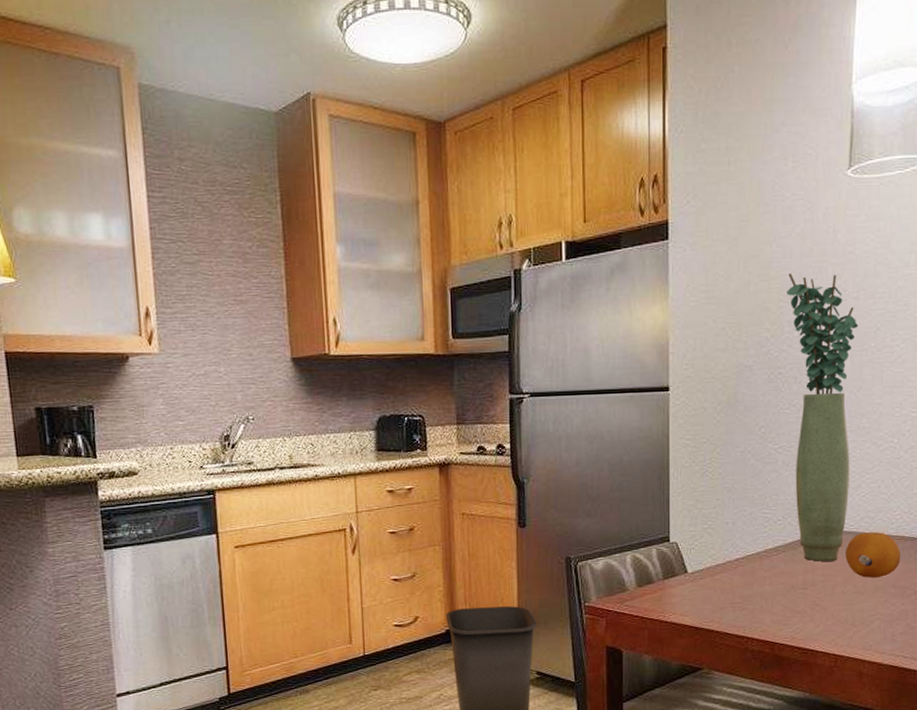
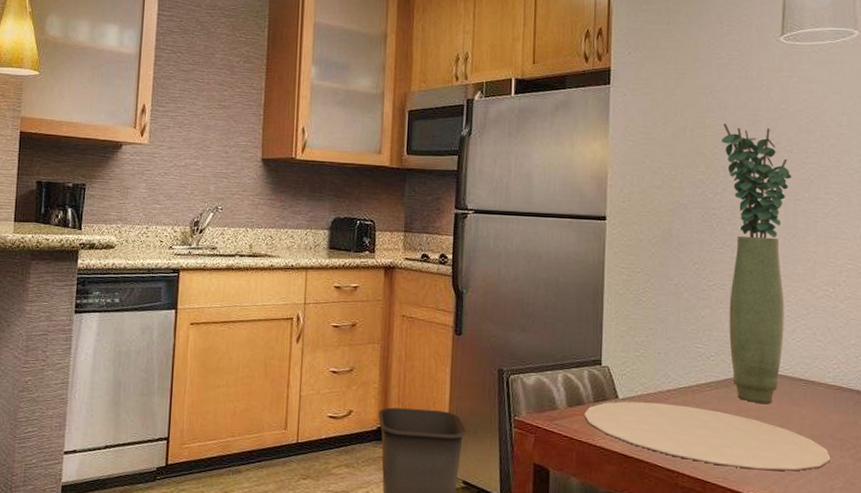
placemat: none [654,572,893,626] -> present [584,401,831,472]
fruit: present [845,532,901,578] -> none [780,378,839,426]

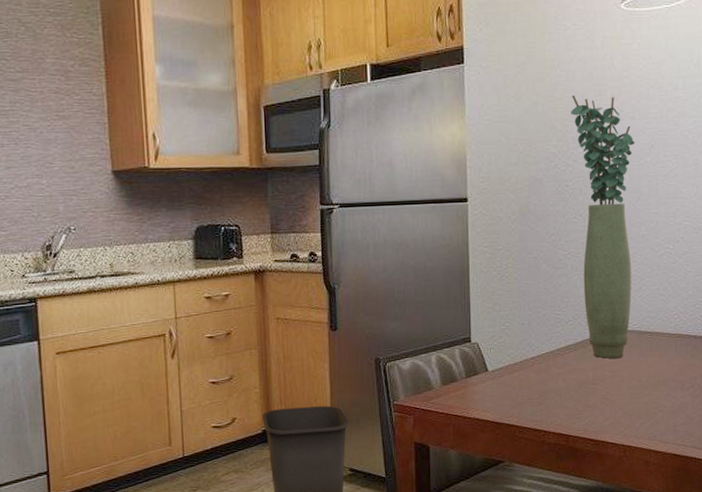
placemat: present [584,401,831,472] -> none [458,369,674,420]

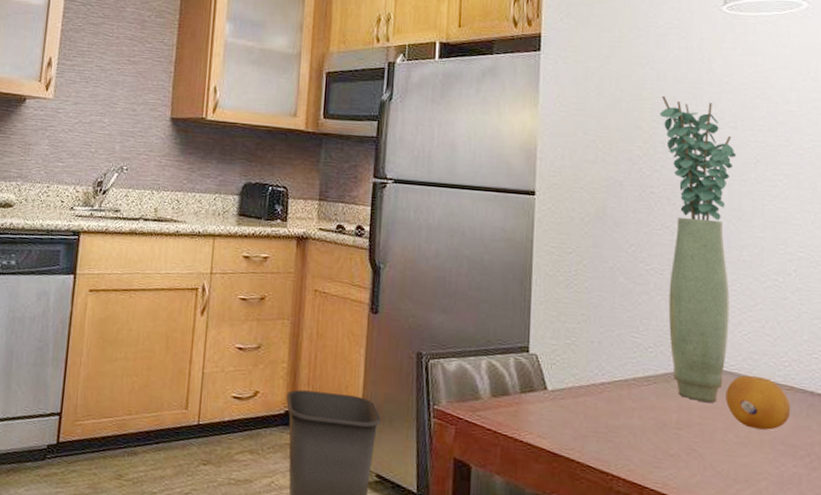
fruit: none [630,330,680,373] -> present [726,375,791,430]

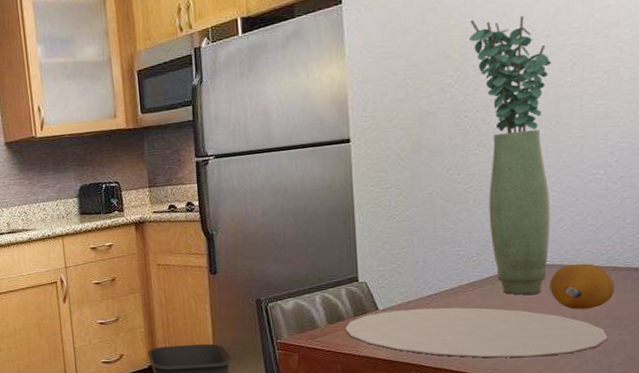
placemat: none [509,393,782,480] -> present [345,307,608,358]

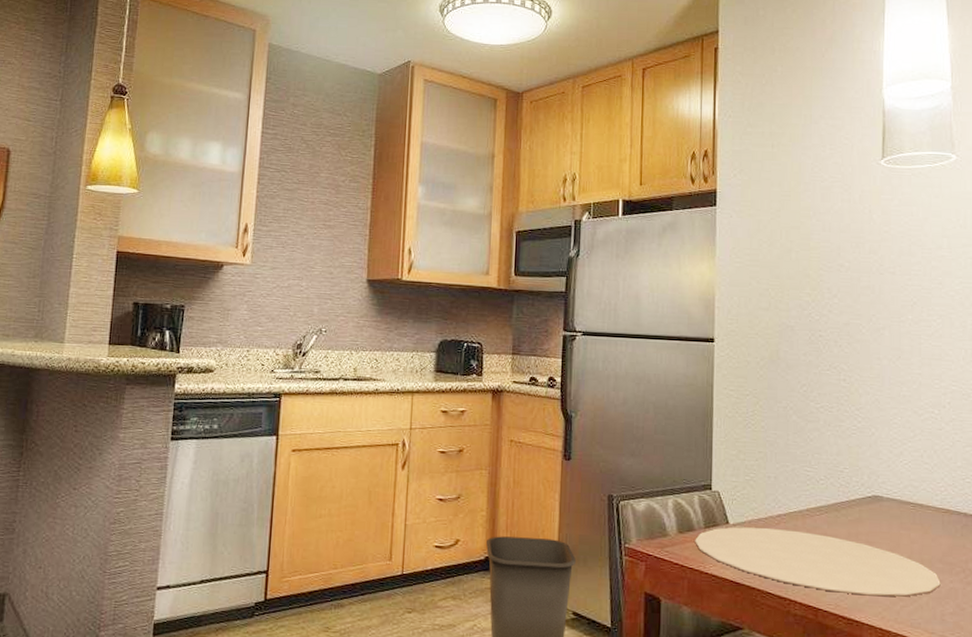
vase: present [469,16,552,295] -> none [826,245,896,528]
fruit: present [550,263,615,310] -> none [890,501,947,550]

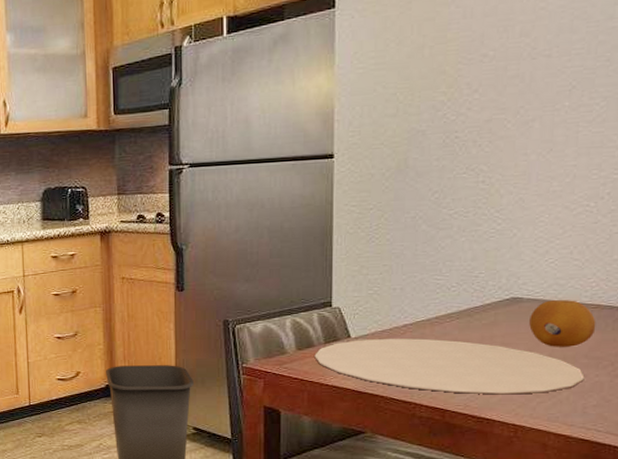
fruit: none [890,501,947,550] -> present [529,300,596,347]

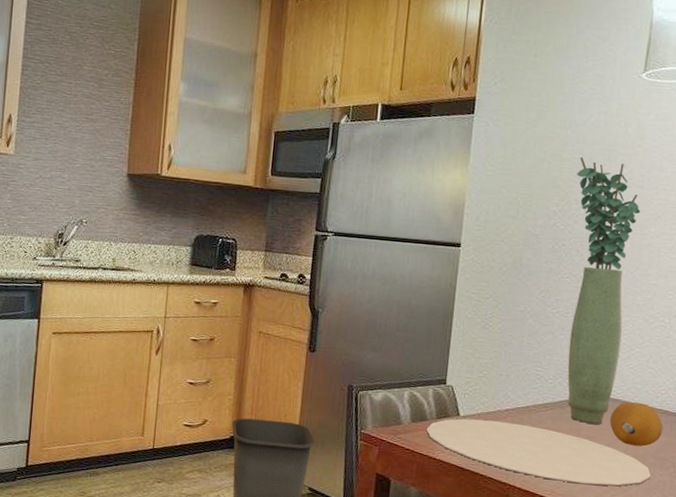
vase: none [466,33,550,329] -> present [567,156,641,424]

